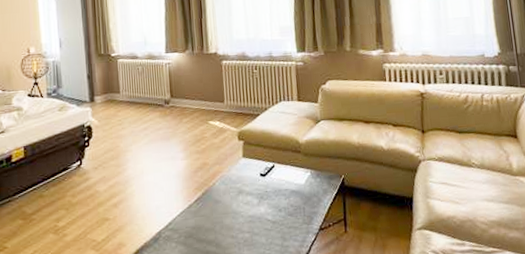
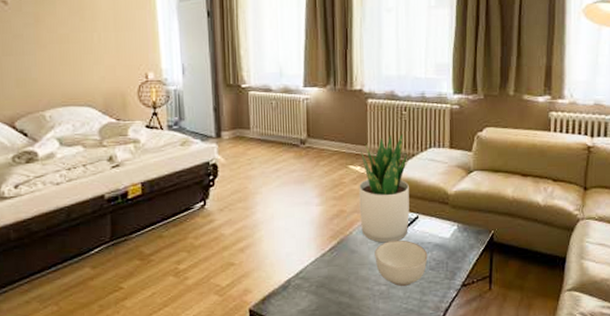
planter: none [219,90,266,192] -> present [359,134,410,243]
bowl: none [237,188,286,233] -> present [375,240,428,286]

